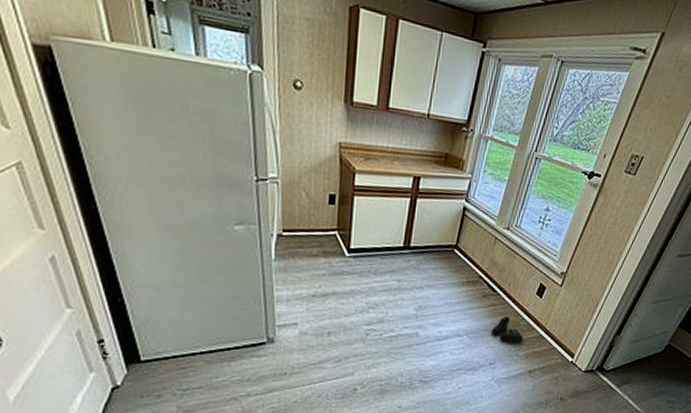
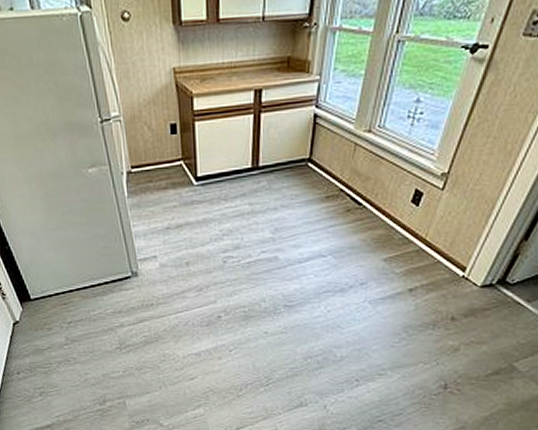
boots: present [491,315,524,343] -> none [359,229,400,260]

